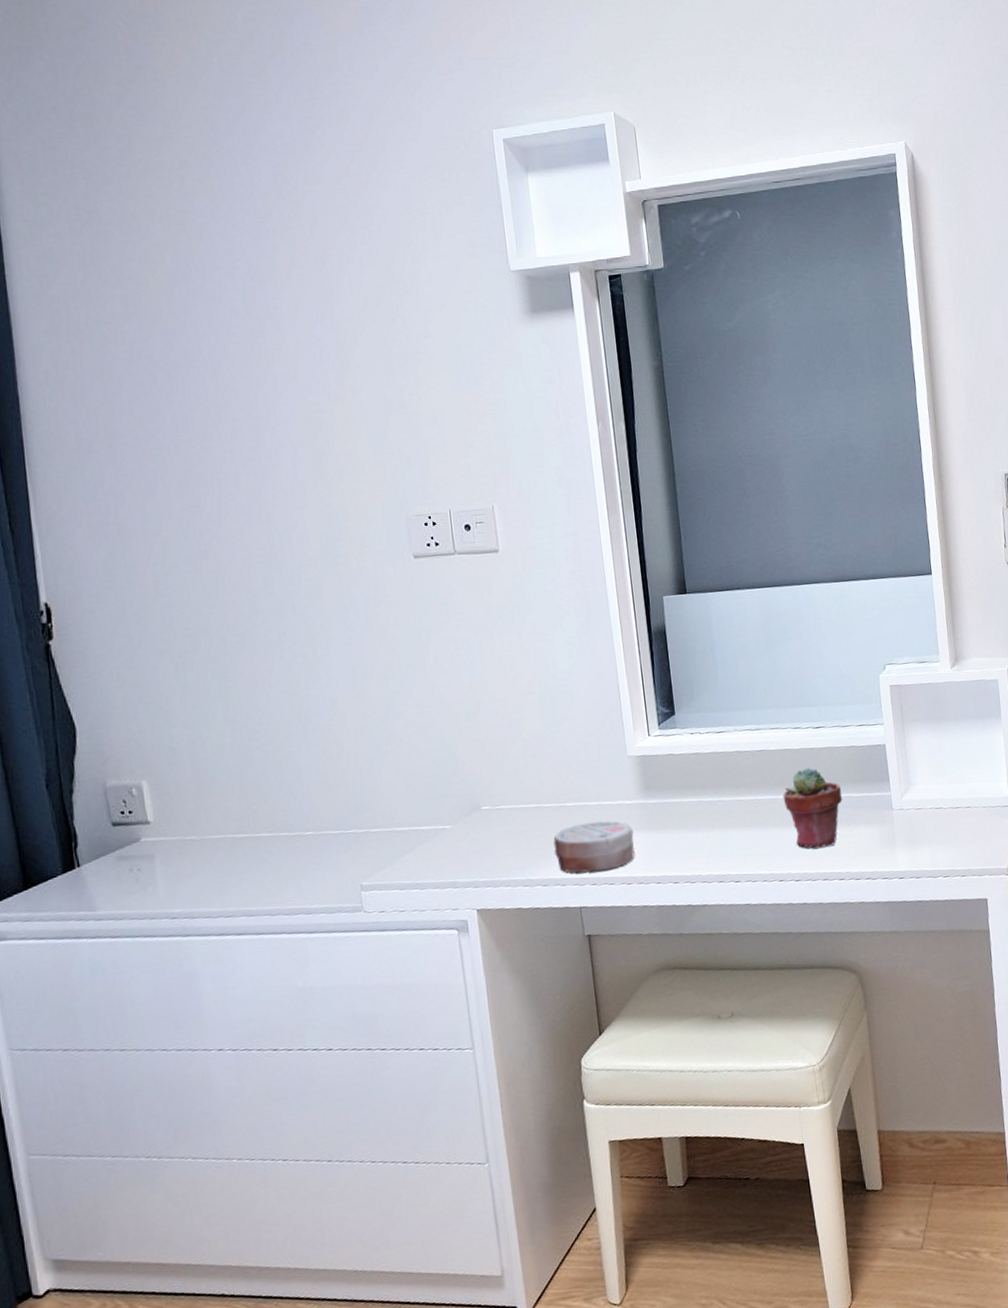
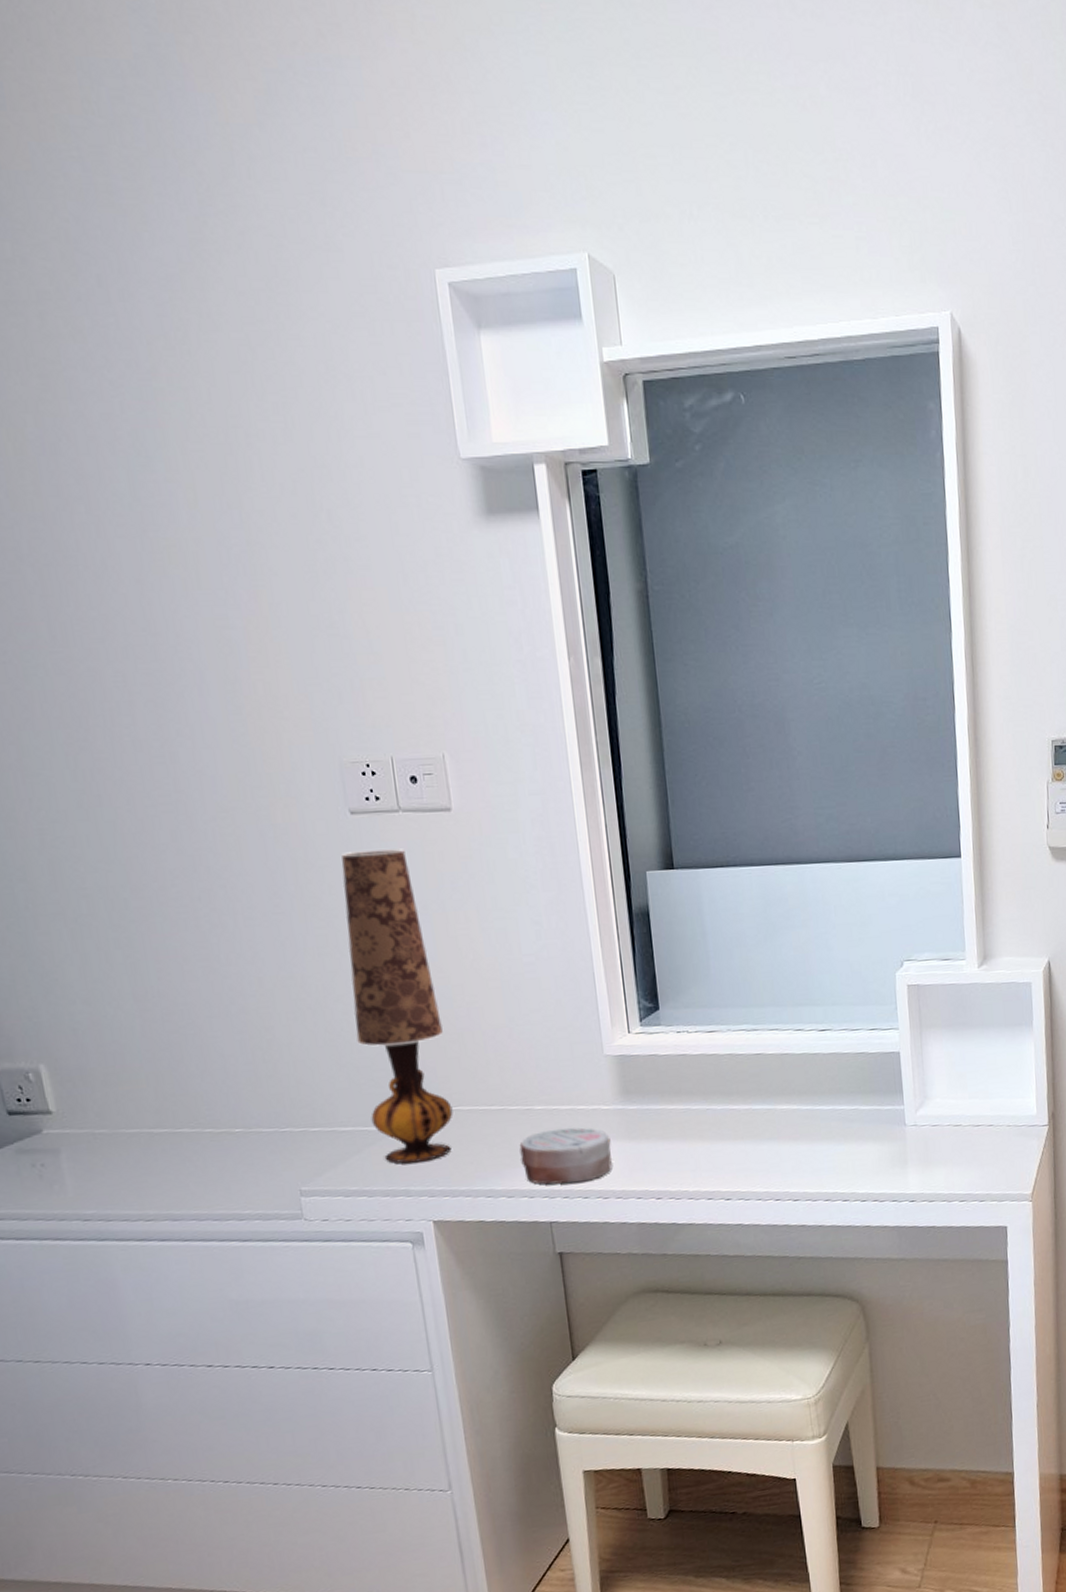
table lamp: none [405,585,496,858] -> present [341,848,453,1164]
potted succulent: present [782,767,843,849] -> none [781,1074,850,1166]

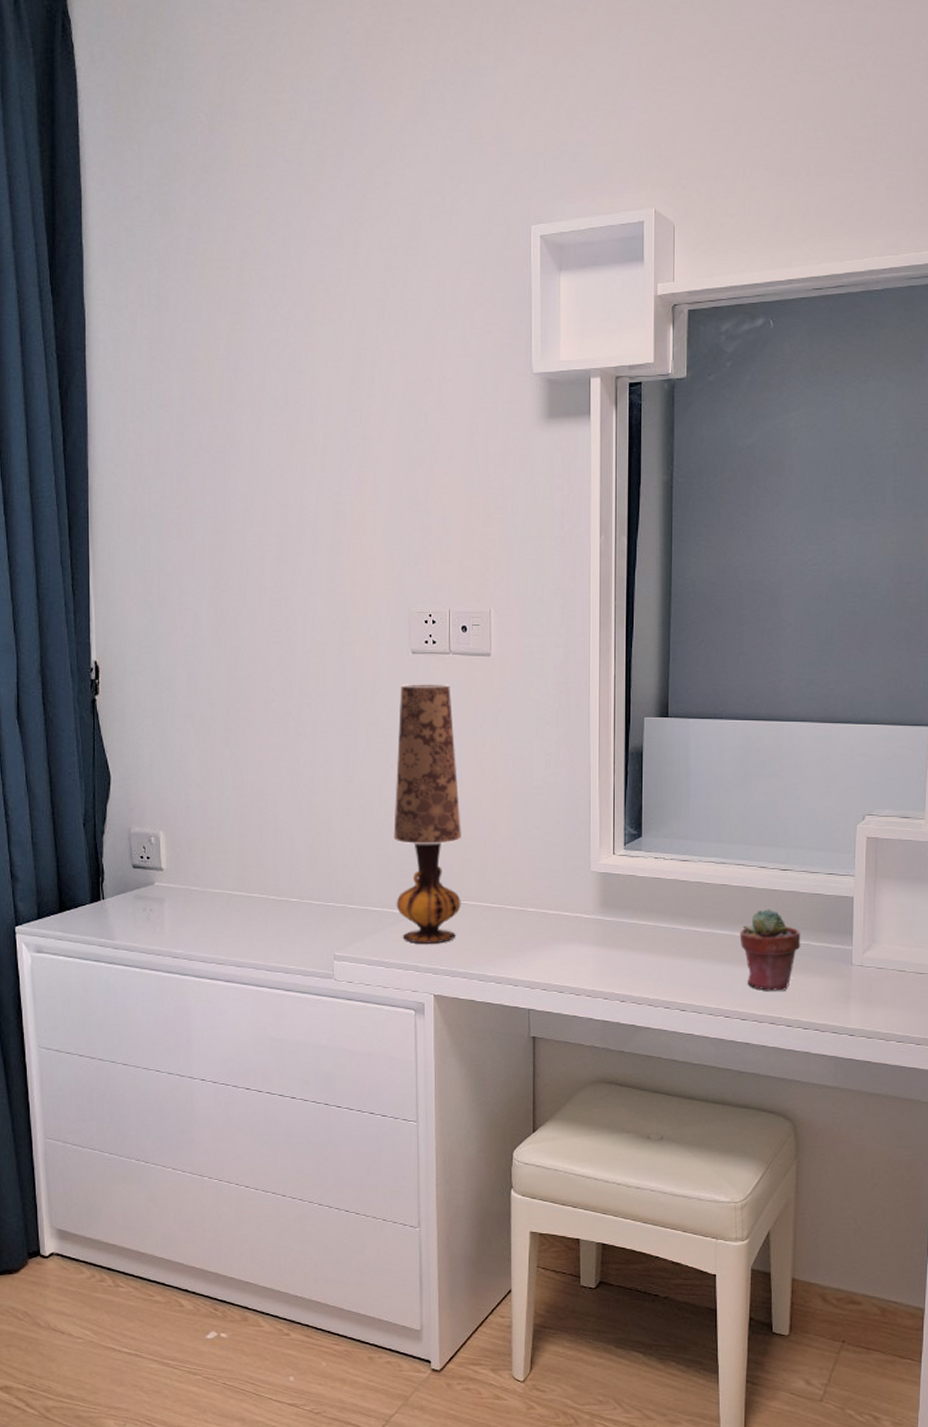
cosmetic container: present [519,1127,612,1184] -> none [511,929,587,978]
potted succulent: none [781,1074,850,1166] -> present [739,908,801,991]

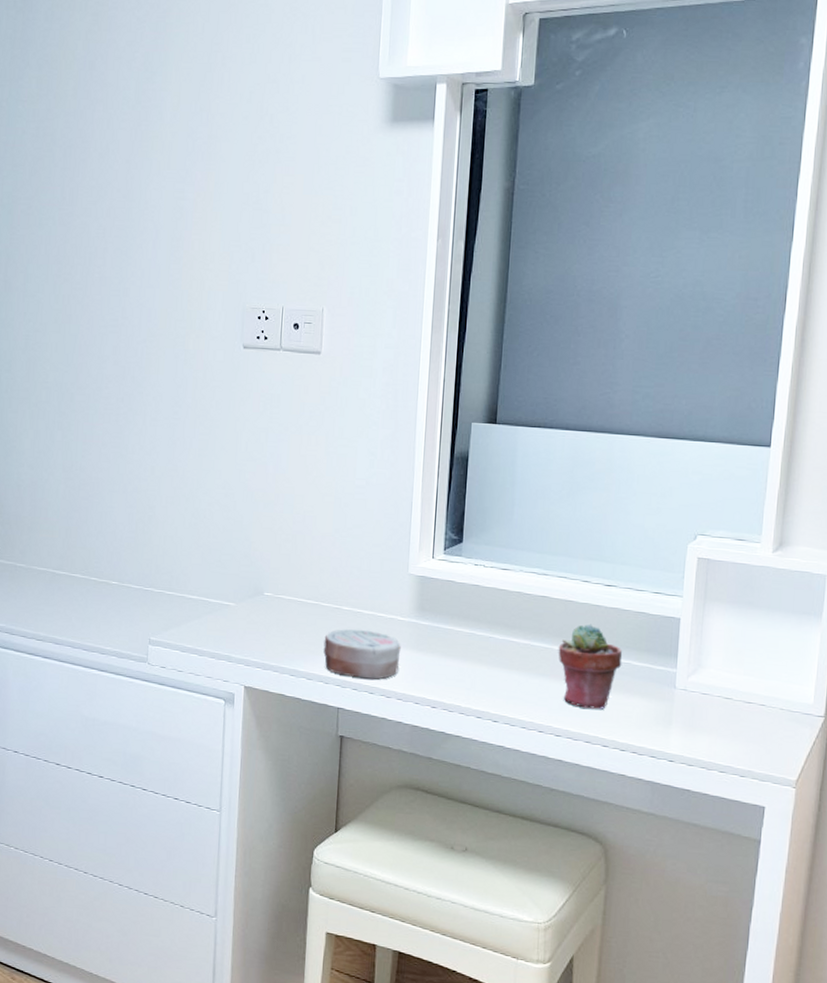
table lamp: present [394,684,461,944] -> none [213,377,282,636]
cosmetic container: none [511,929,587,978] -> present [323,629,401,680]

